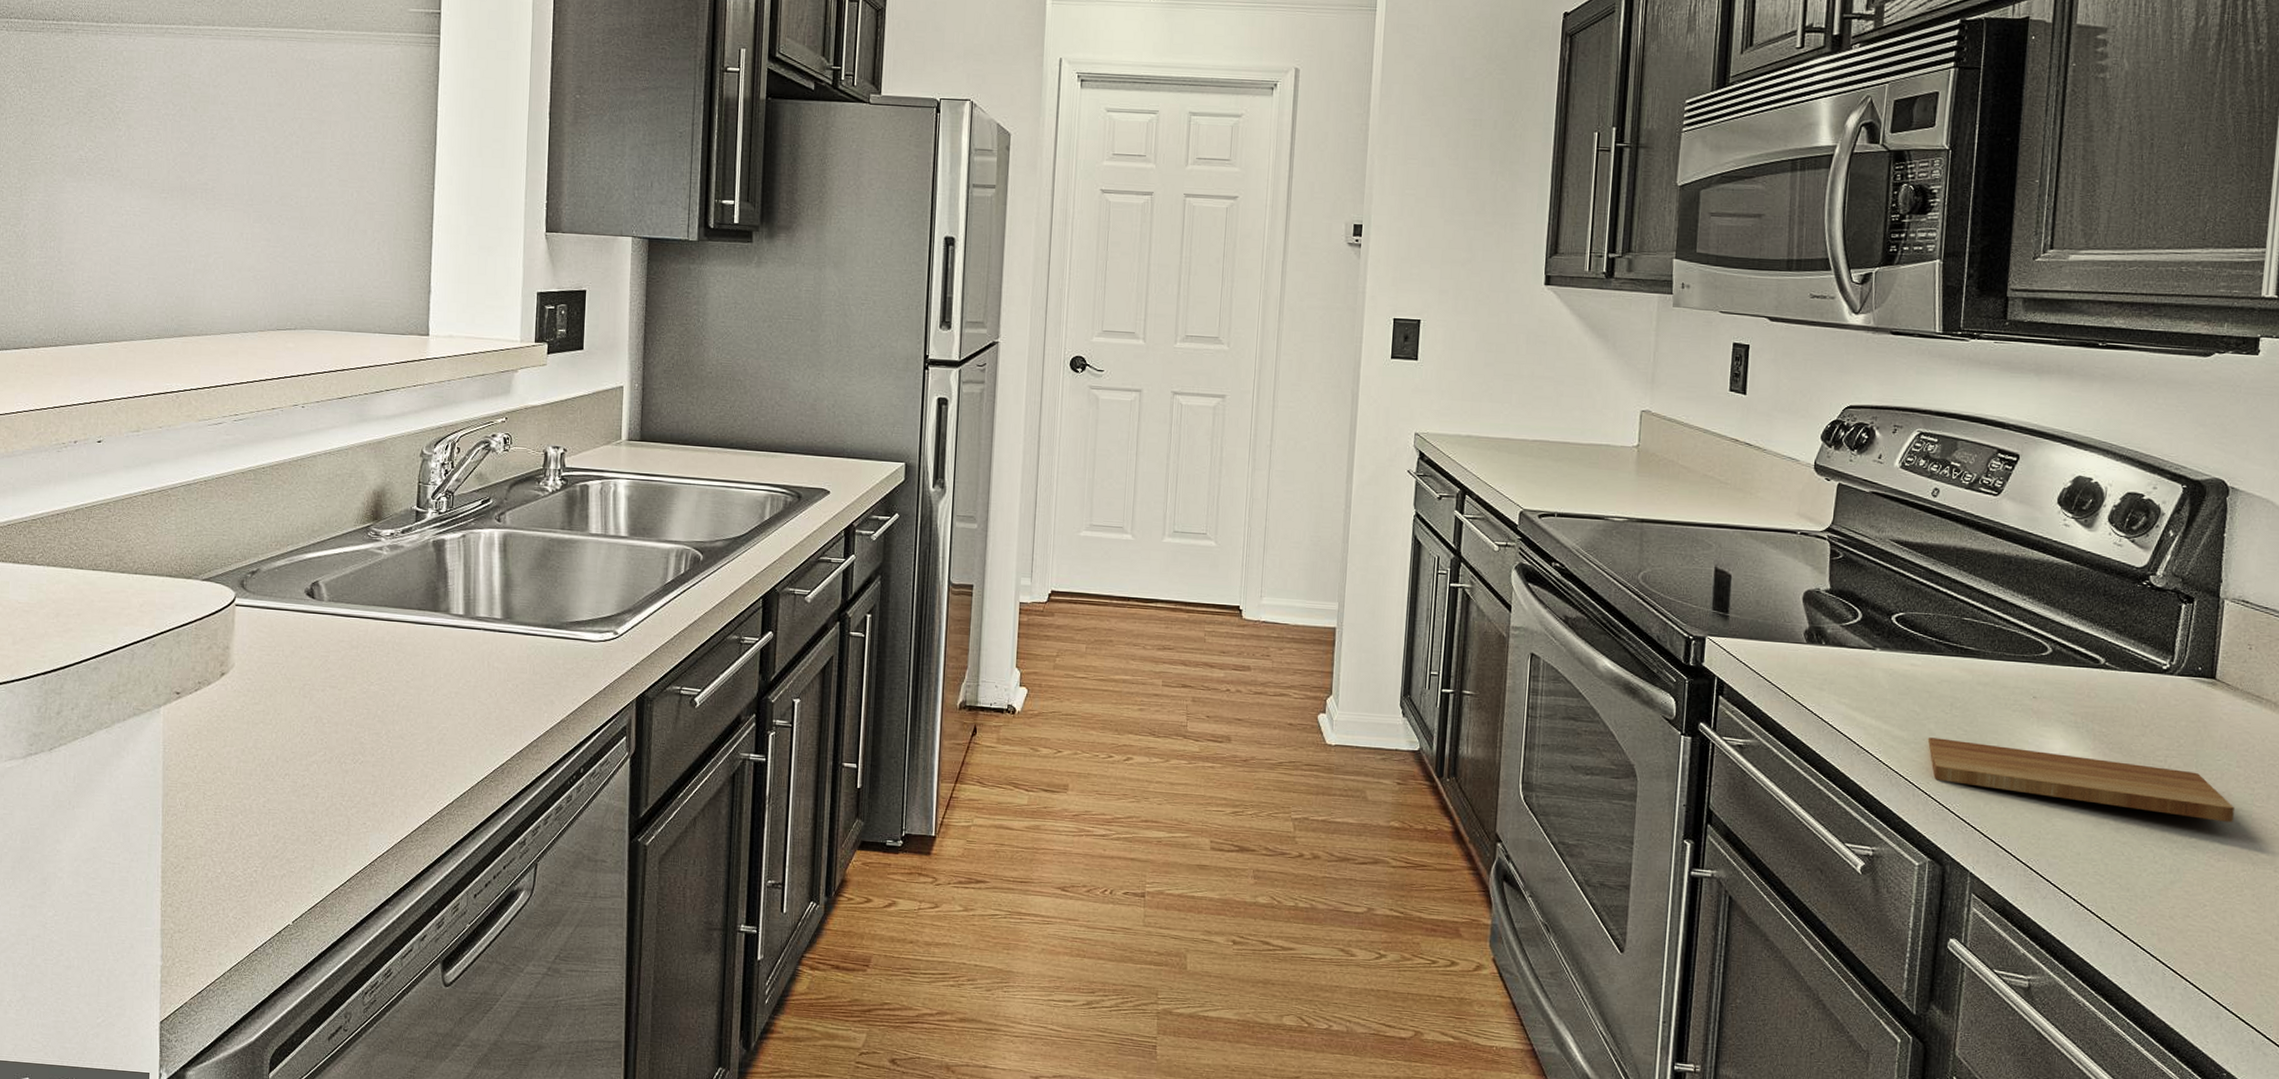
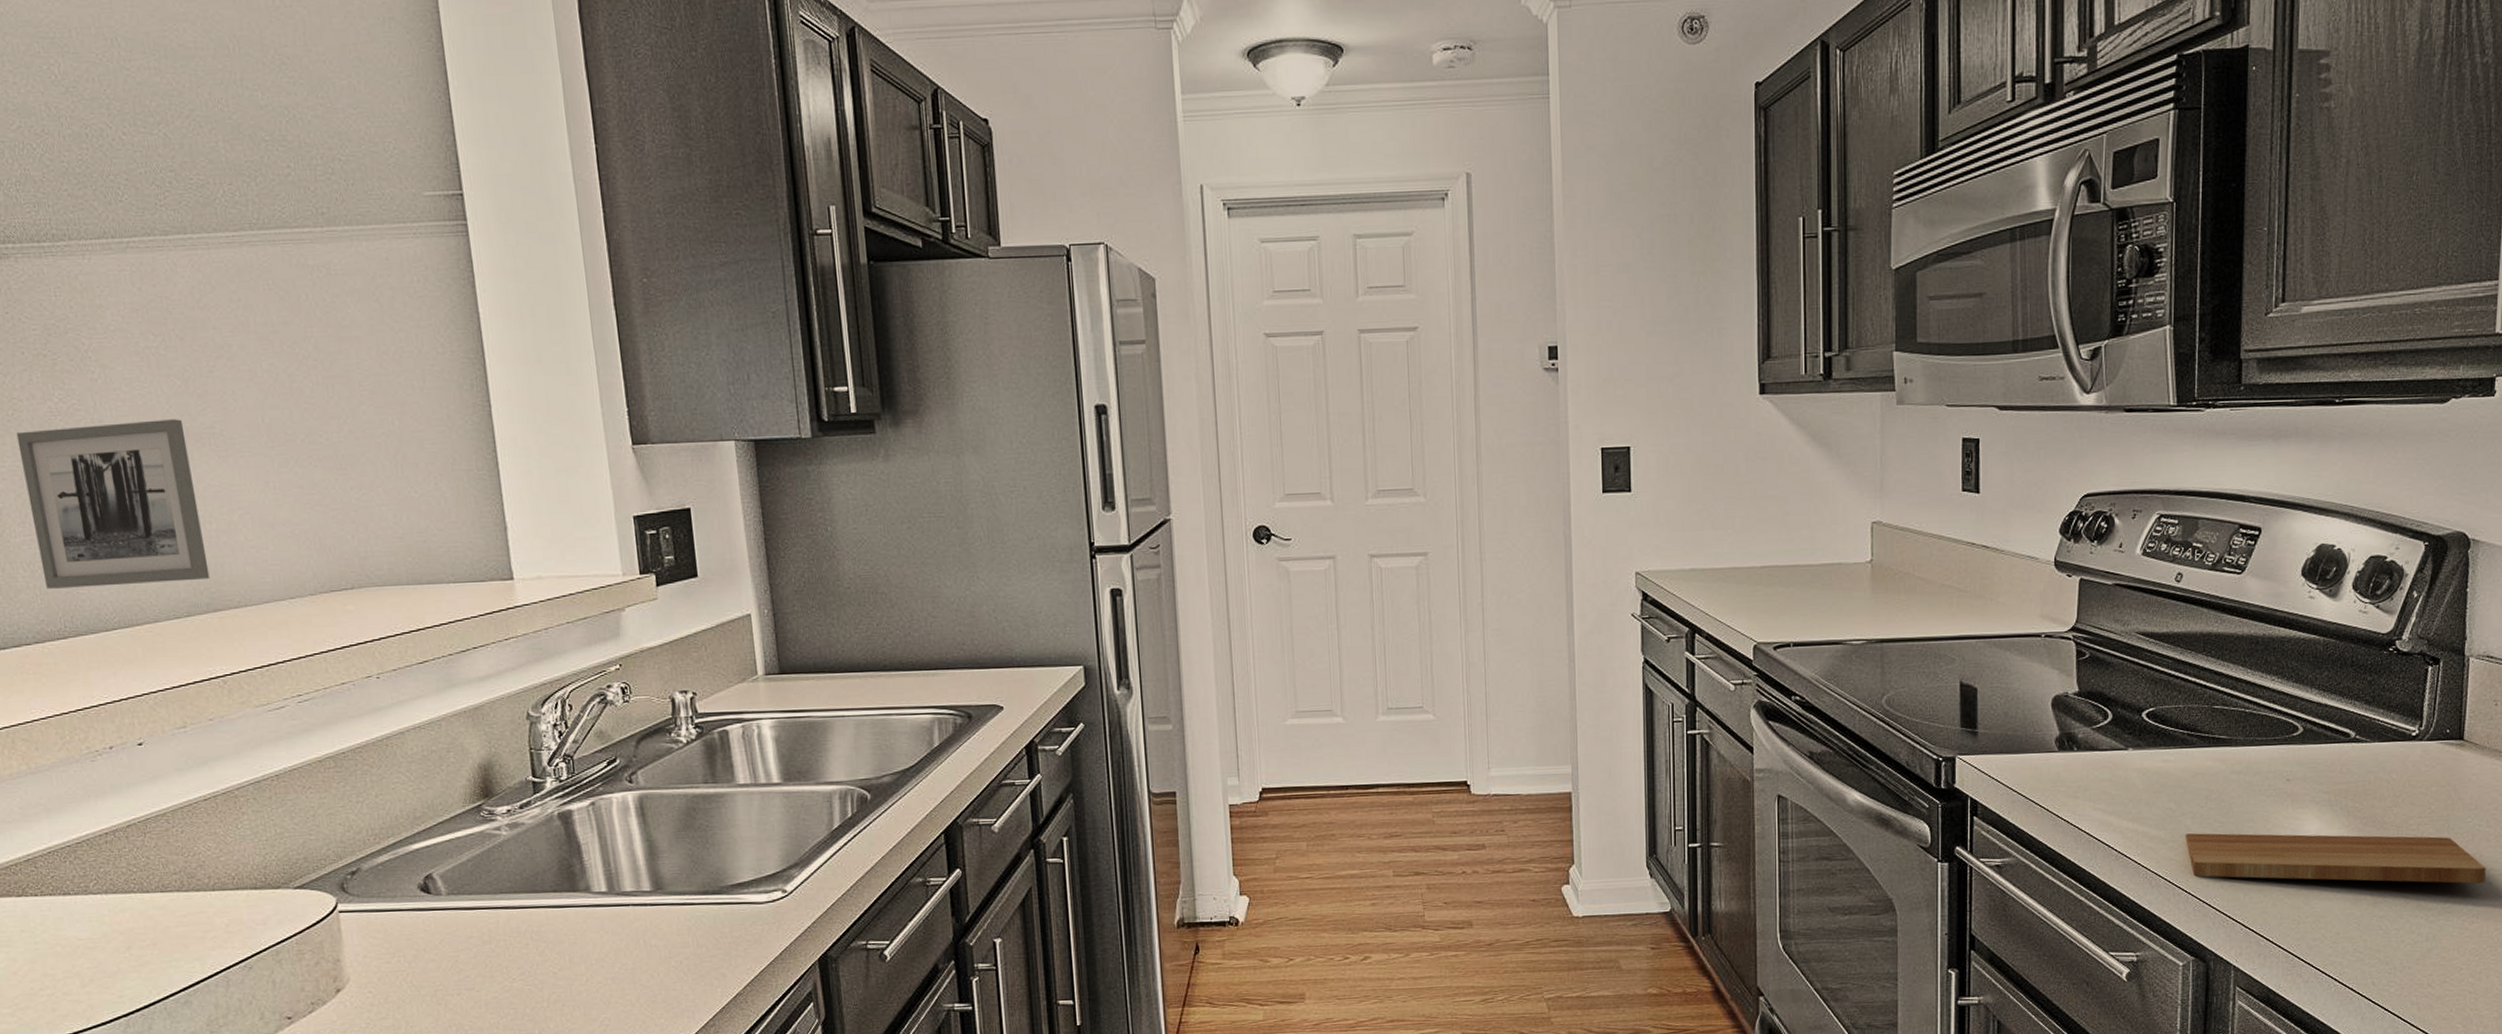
wall art: none [49,173,184,309] -> present [16,419,210,589]

